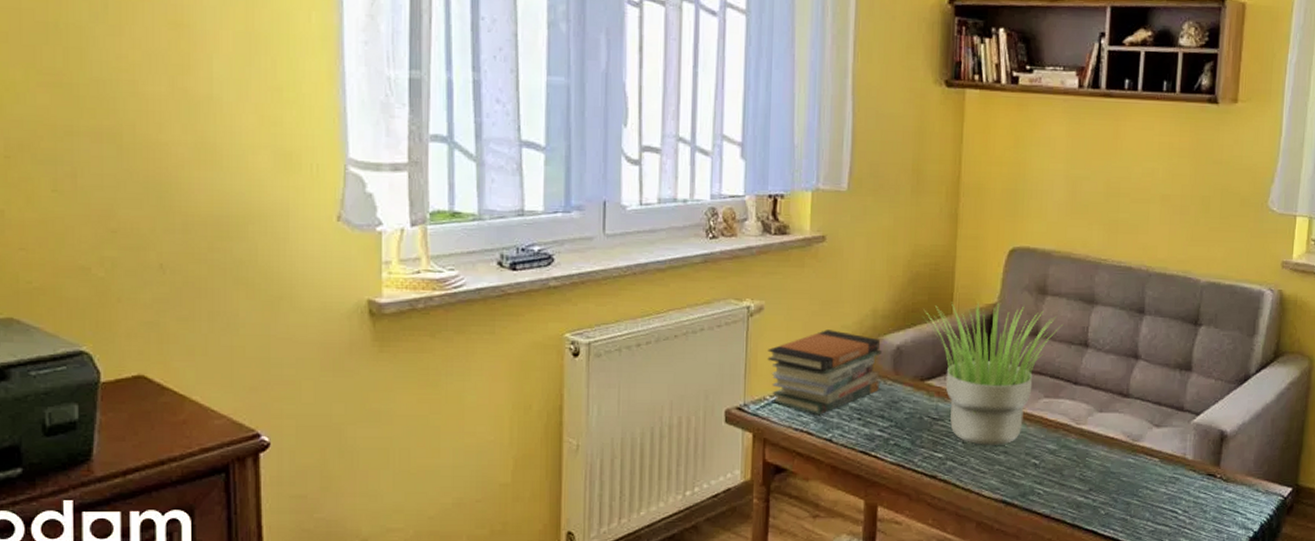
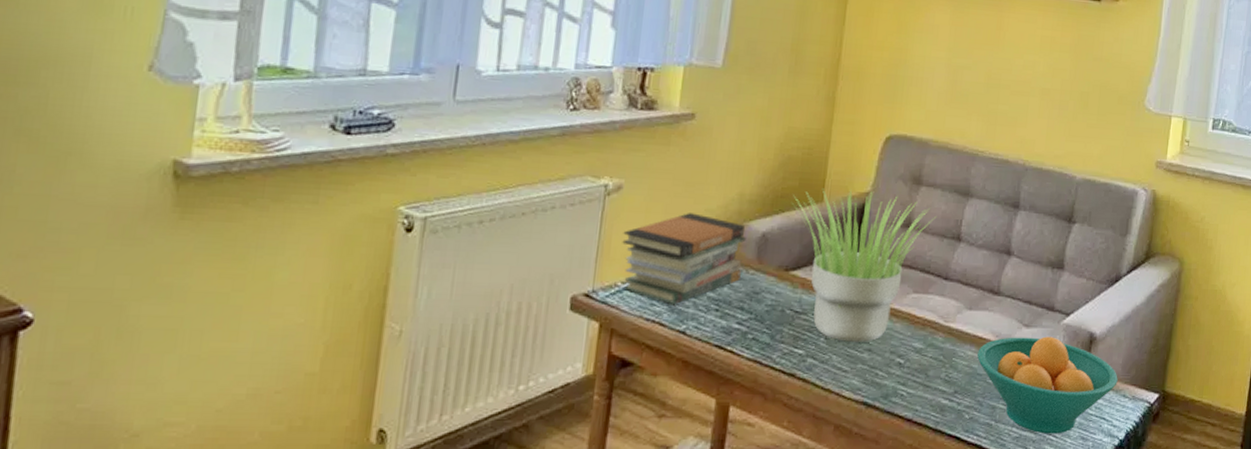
fruit bowl: none [1110,435,1250,528] -> present [977,336,1118,434]

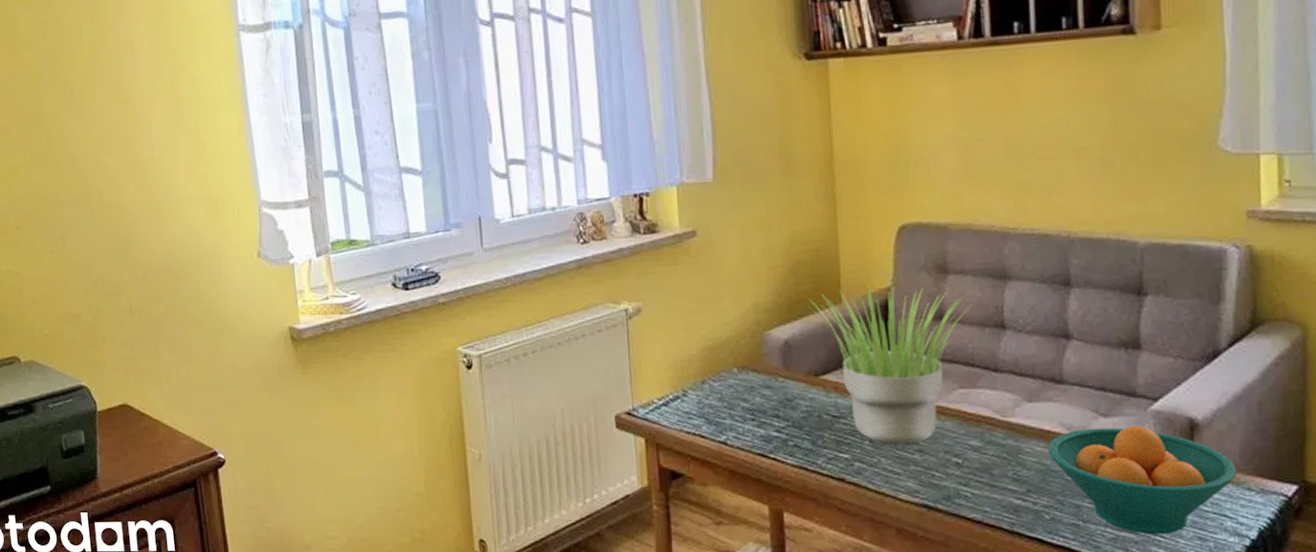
book stack: present [622,213,746,304] -> none [650,327,771,416]

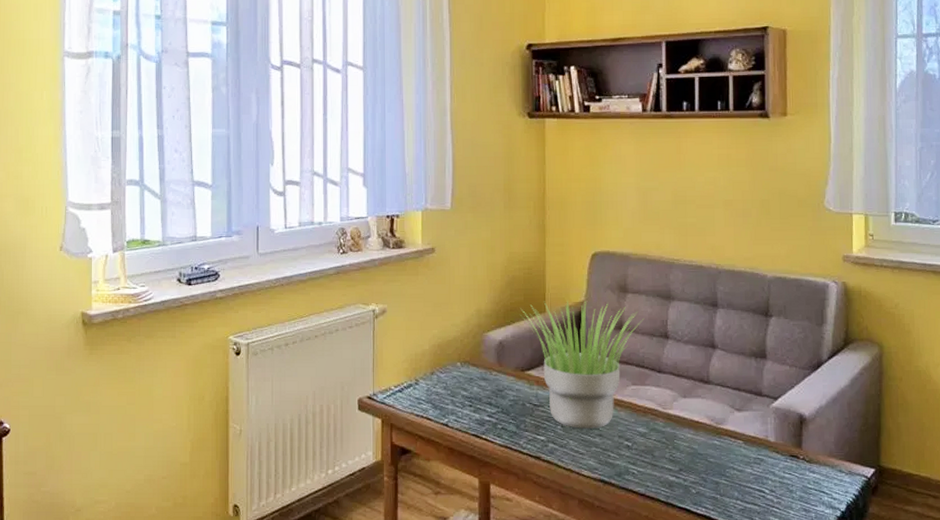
fruit bowl: present [1048,425,1237,535] -> none [696,419,832,506]

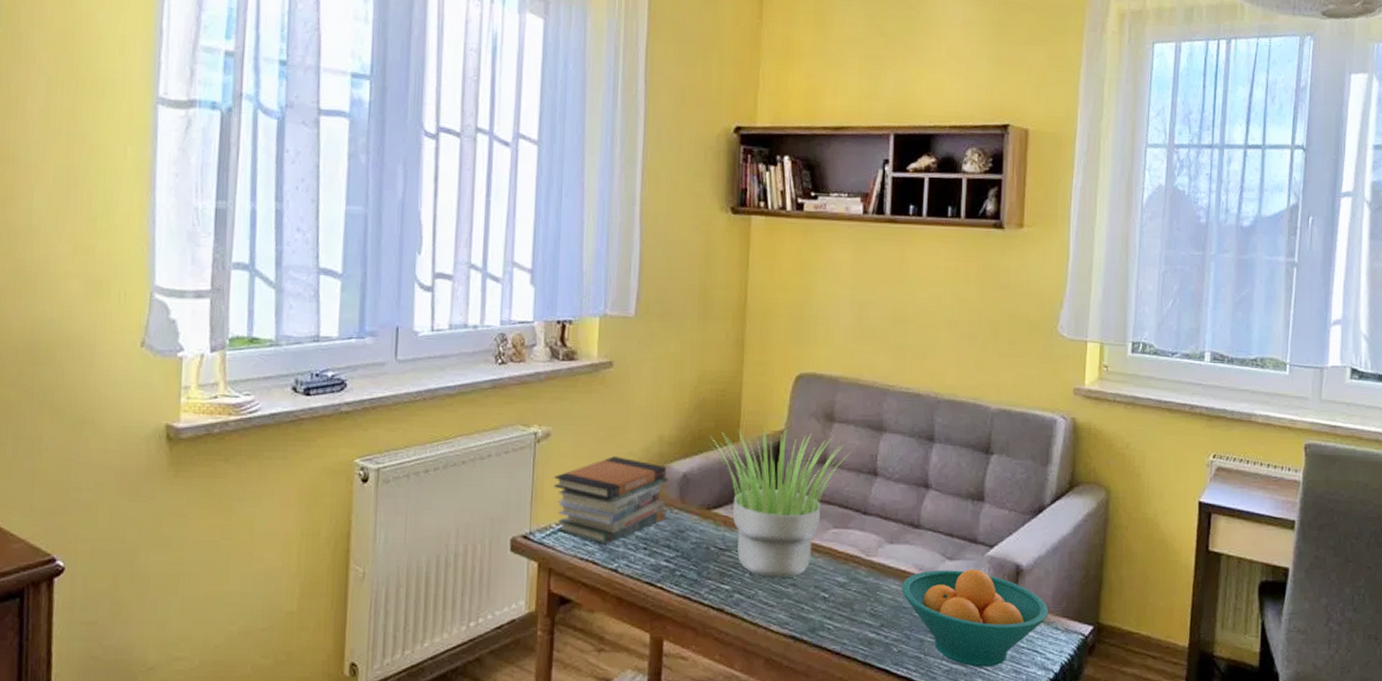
book stack: none [391,328,487,402] -> present [554,456,668,544]
fruit bowl: none [696,419,832,506] -> present [902,569,1049,667]

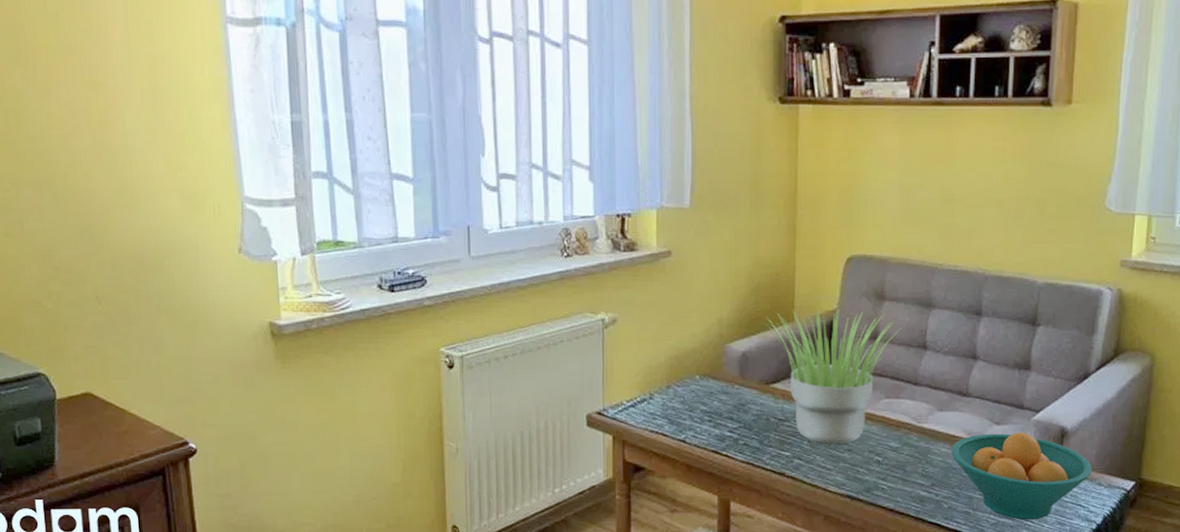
book stack: present [554,456,668,544] -> none [622,339,728,417]

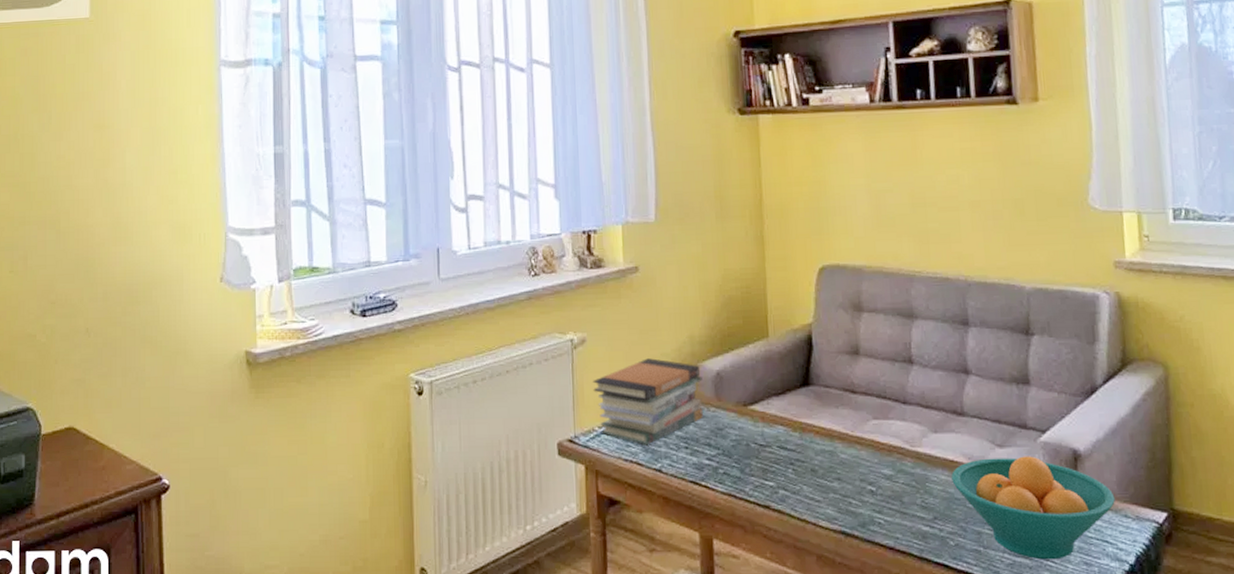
book stack: none [622,339,728,417] -> present [593,358,703,444]
potted plant: present [766,308,902,444] -> none [739,322,884,472]

